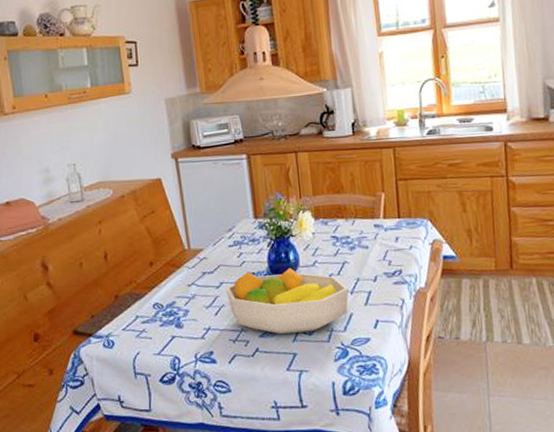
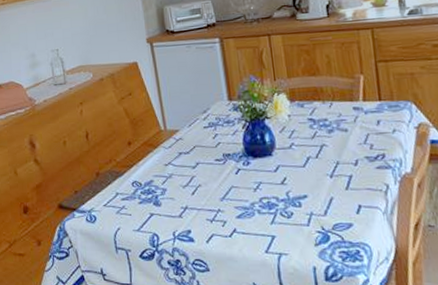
fruit bowl: present [225,267,349,335] -> none [201,149,329,216]

